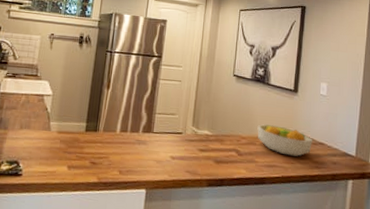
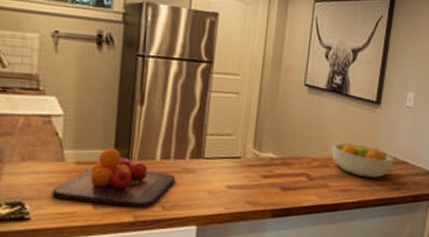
chopping board: none [39,122,131,172] -> present [51,148,176,209]

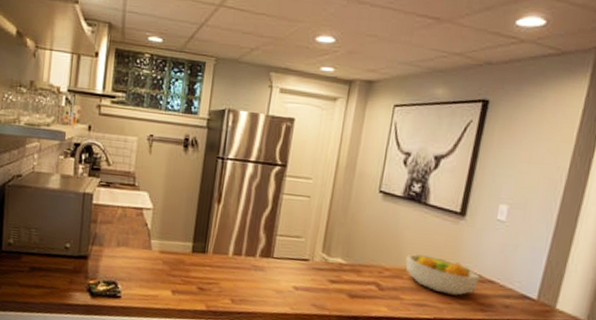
chopping board: present [51,148,176,209] -> none [139,241,246,300]

